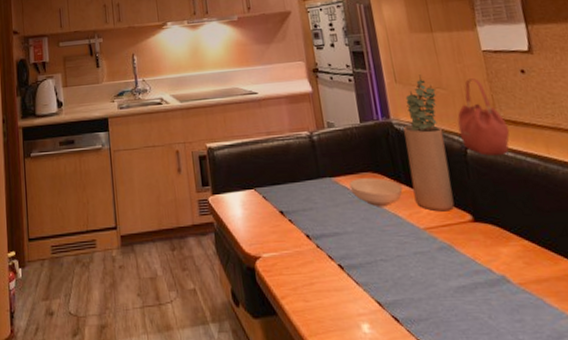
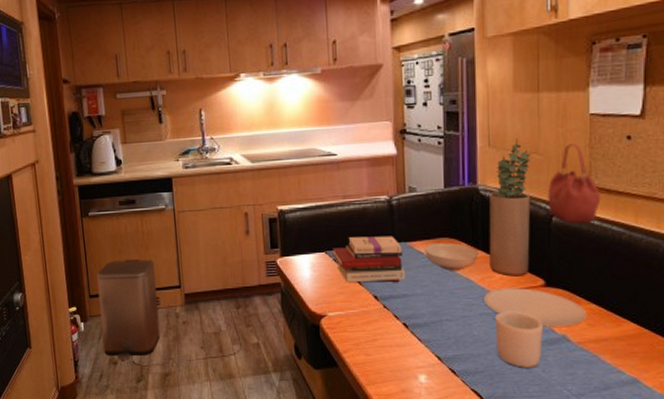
pedal bin: none [35,199,97,310] -> present [96,259,160,359]
books: none [261,171,335,220] -> present [332,236,406,282]
plate: none [415,223,522,266] -> present [484,288,587,327]
mug: none [429,249,485,314] -> present [495,311,543,368]

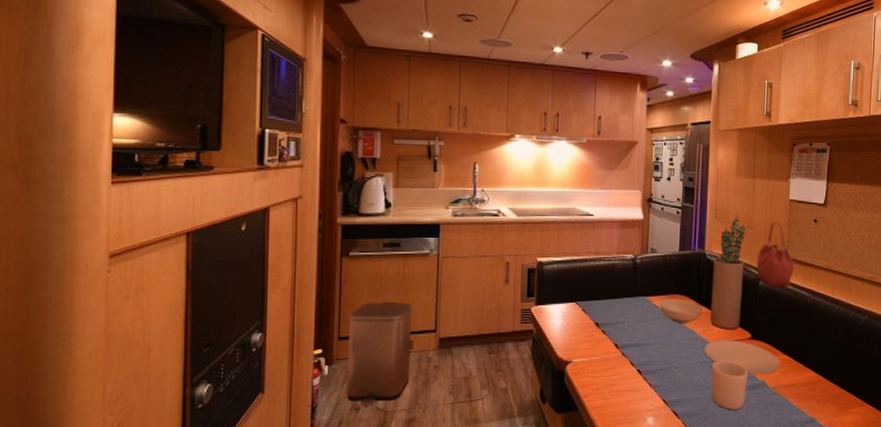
books: present [332,236,406,282] -> none [582,290,643,332]

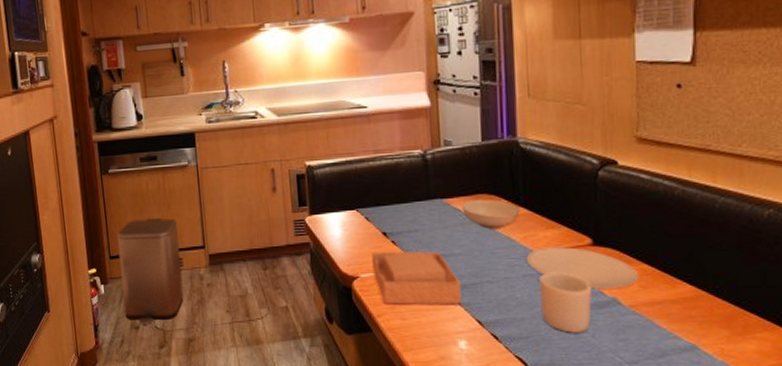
napkin holder: none [583,339,654,387] -> present [371,251,462,306]
vase: present [710,214,746,330] -> none [529,88,576,235]
handbag: present [756,222,795,288] -> none [592,93,651,179]

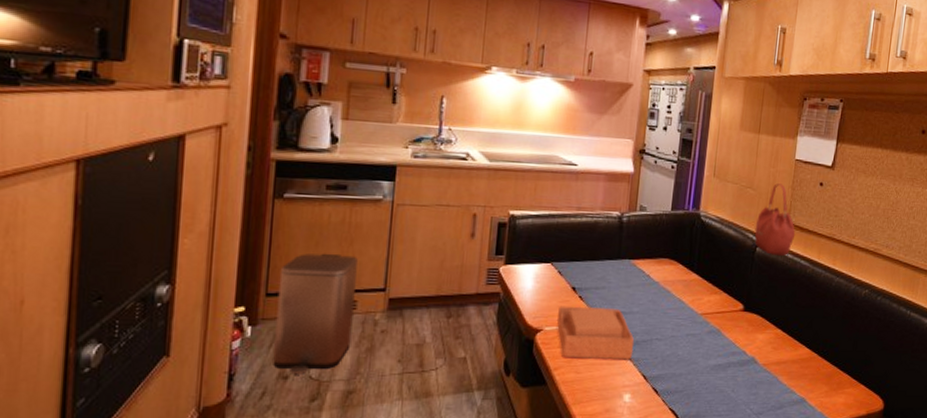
bowl: present [462,199,520,229] -> none [646,263,693,291]
plate: present [527,247,639,289] -> none [692,311,773,349]
mug: present [540,272,592,333] -> none [696,332,737,387]
handbag: none [592,93,651,179] -> present [754,183,796,257]

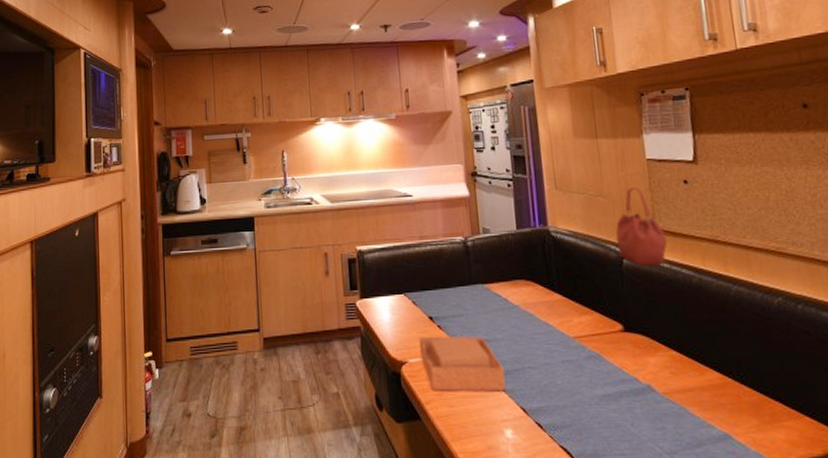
pedal bin: present [273,253,358,373] -> none [174,300,237,411]

